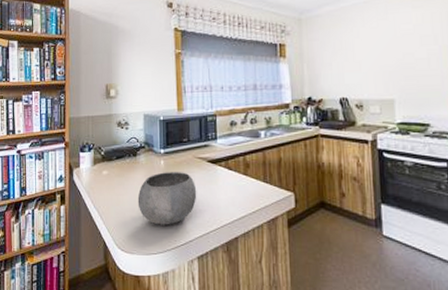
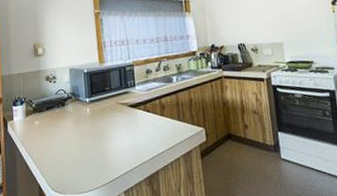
bowl: present [137,172,197,225] -> none [67,117,121,166]

